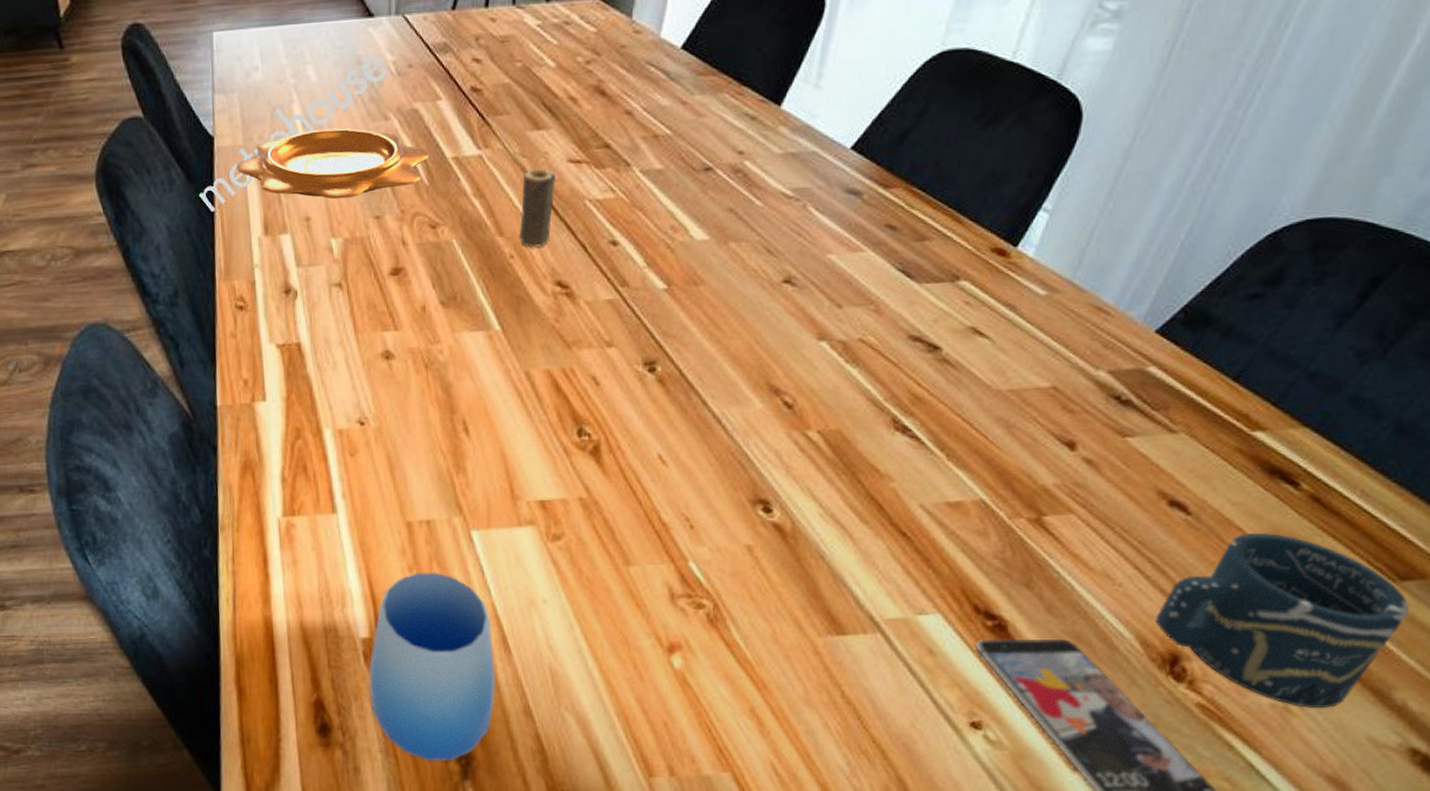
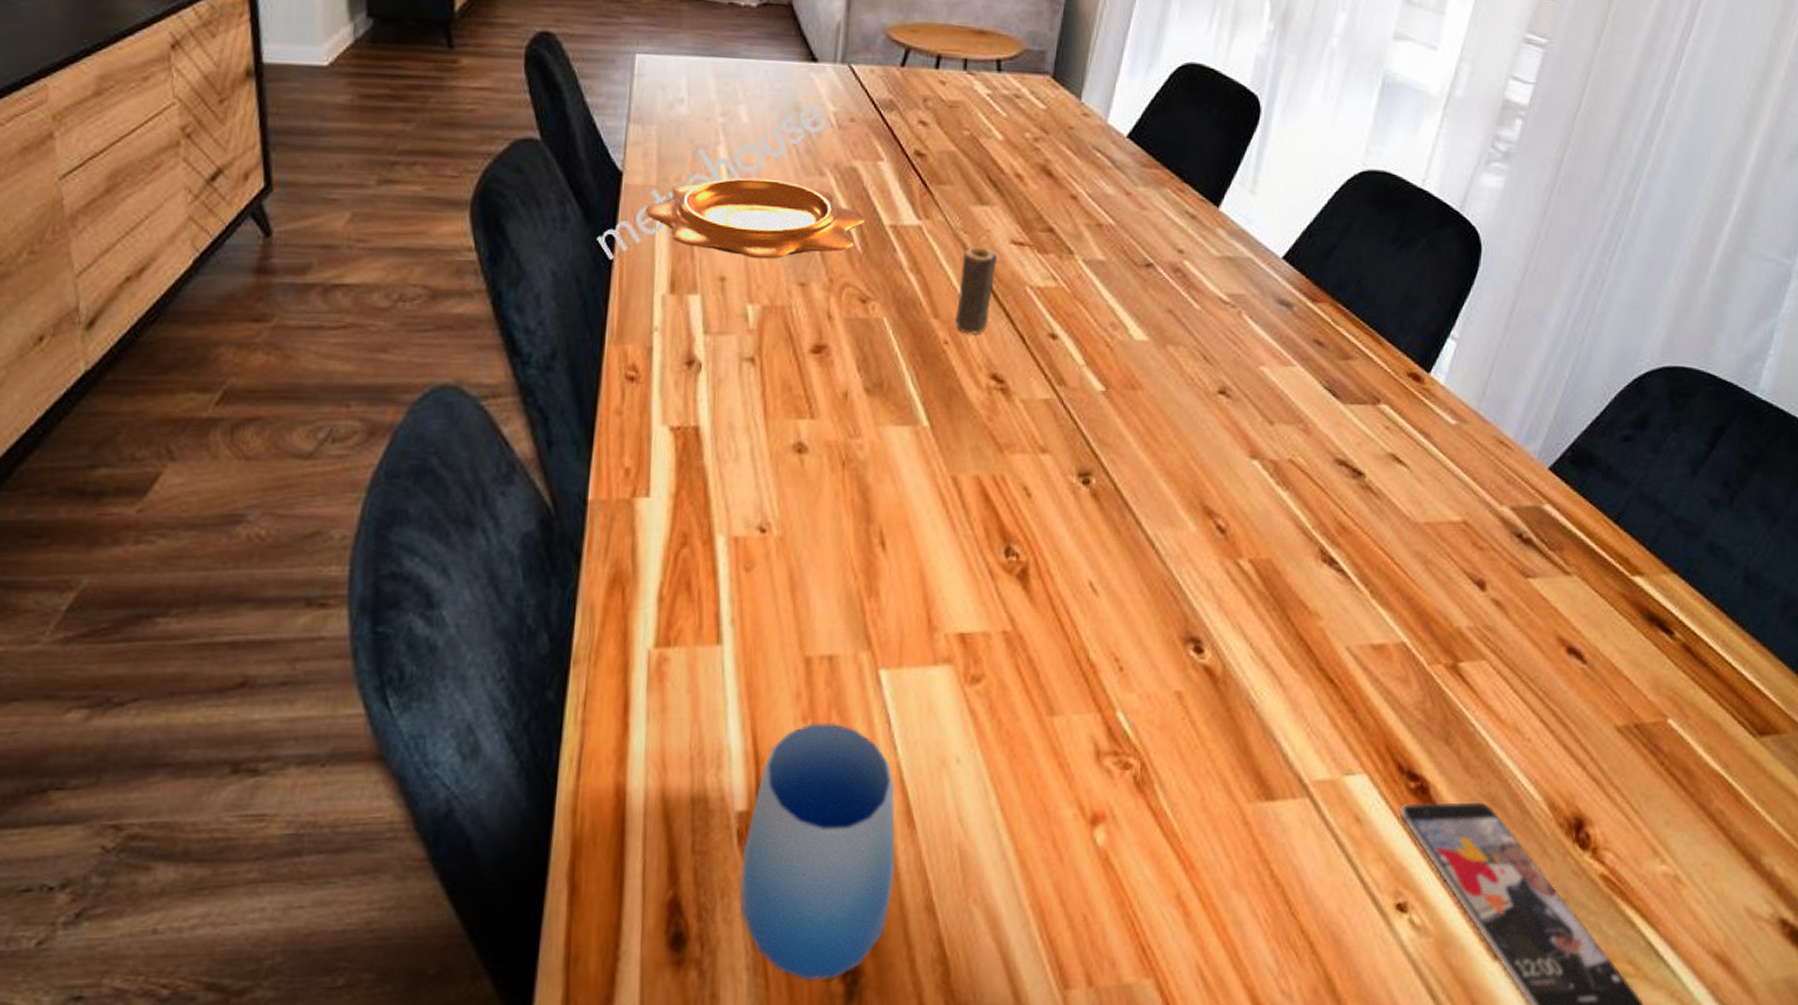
cup: present [1155,533,1411,709] -> none [1561,684,1769,878]

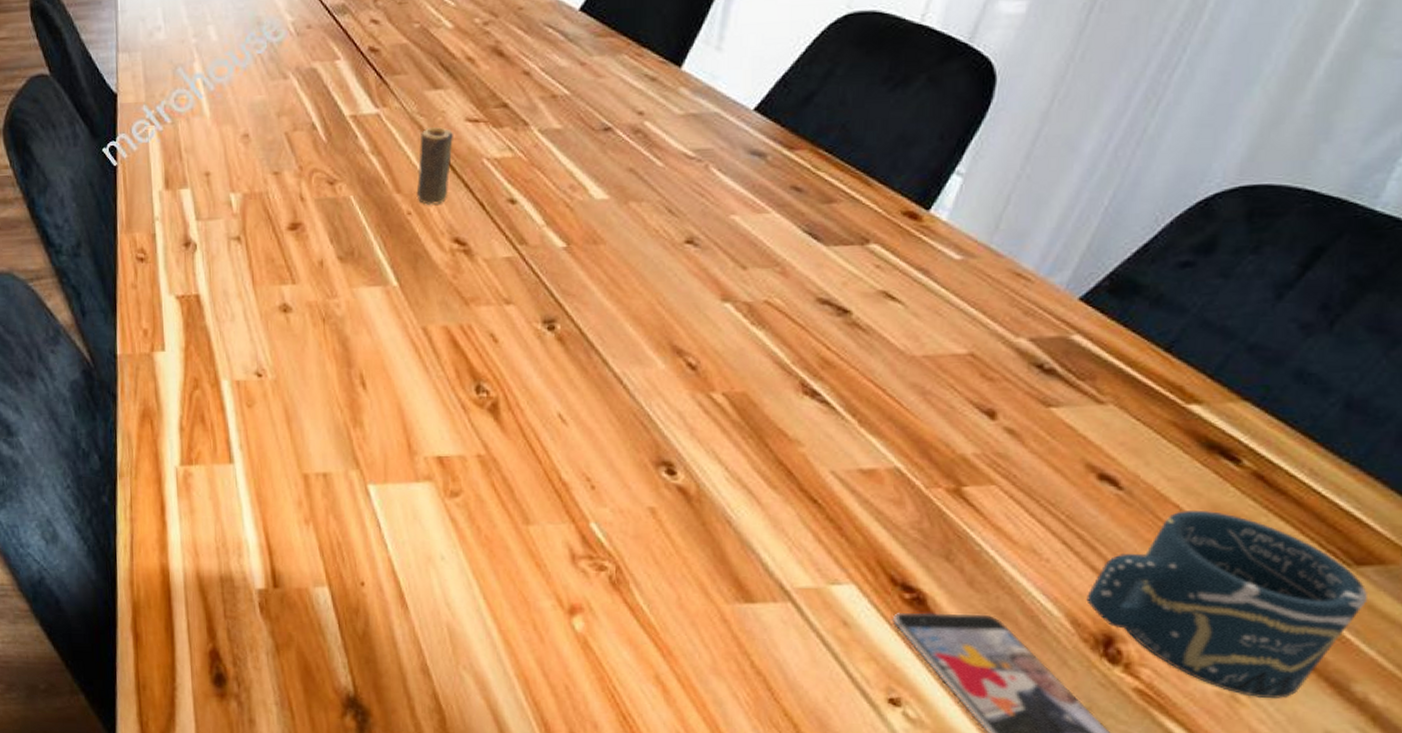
decorative bowl: present [644,177,866,260] -> none [138,86,328,155]
cup: present [739,723,896,982] -> none [264,525,392,717]
cup: none [1561,684,1769,878] -> present [1086,511,1369,699]

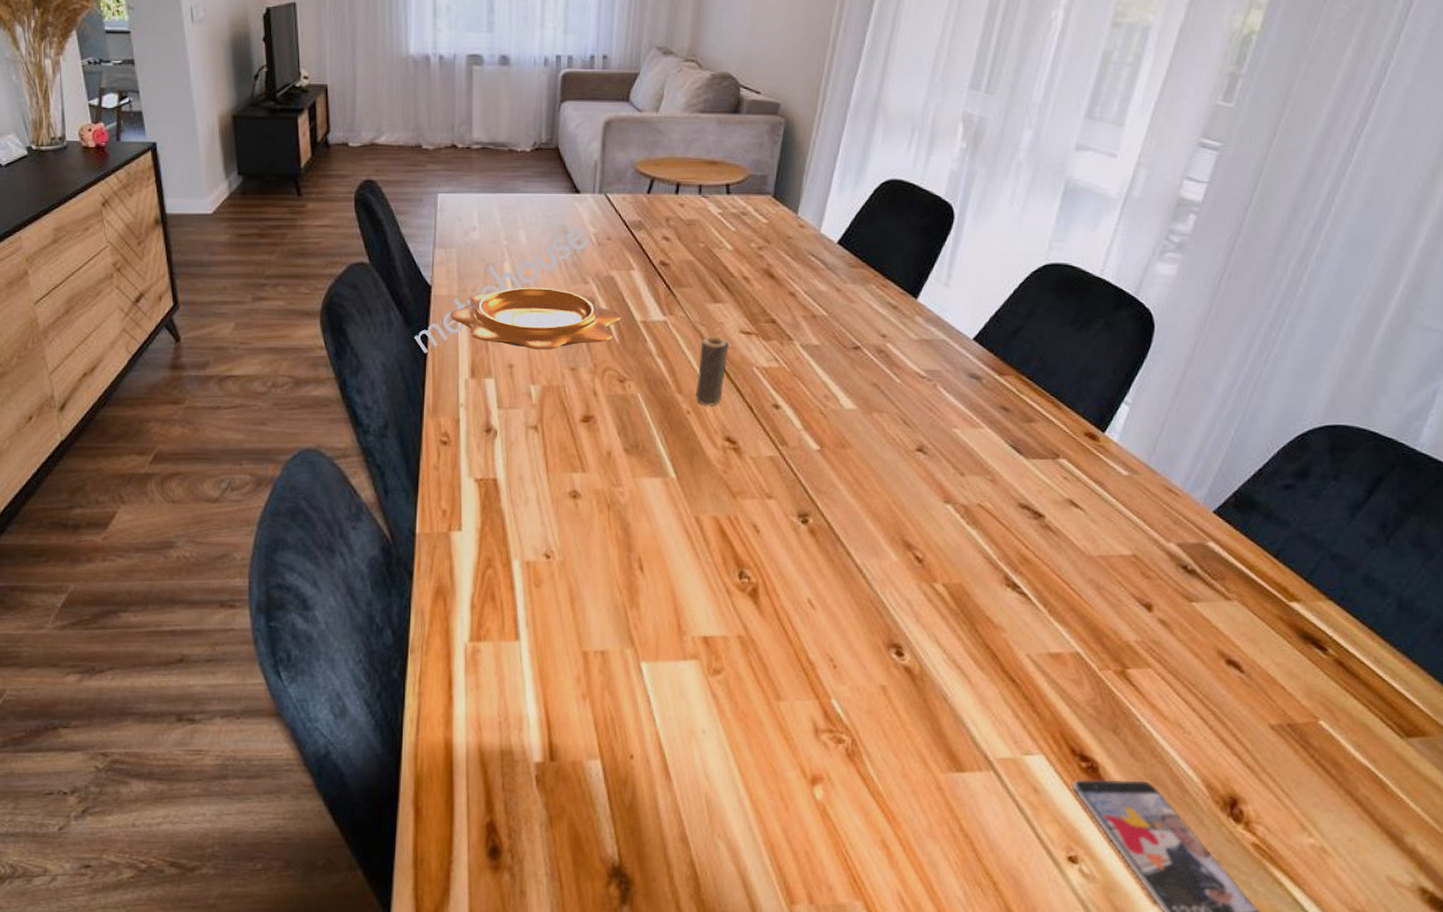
decorative bowl: none [138,86,328,155] -> present [449,287,622,350]
cup: present [1086,511,1369,699] -> none [1218,691,1415,850]

